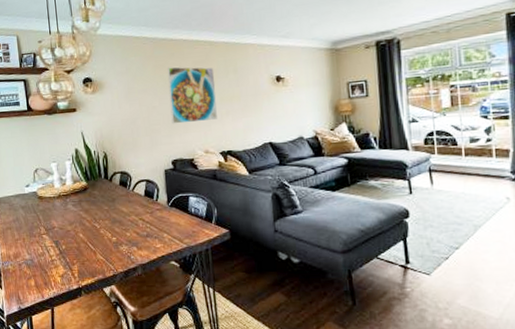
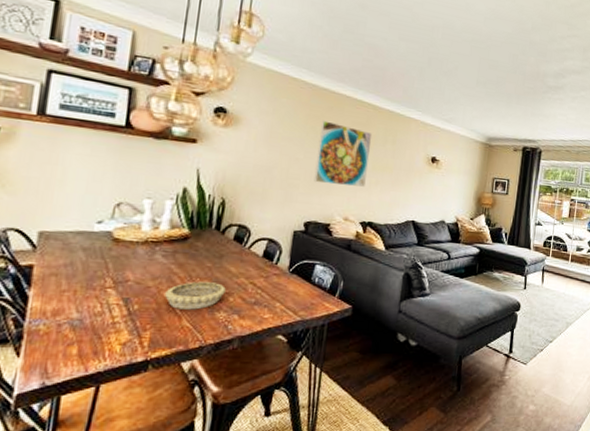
decorative bowl: none [80,222,123,246] -> present [165,281,226,310]

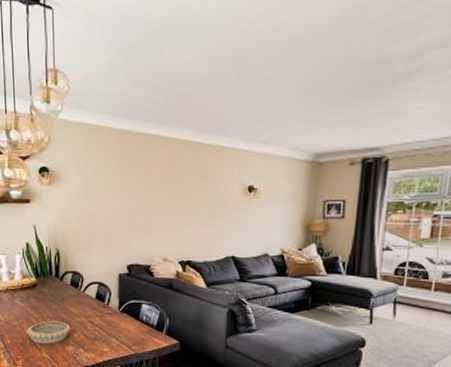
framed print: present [314,120,373,187] -> none [131,164,183,227]

